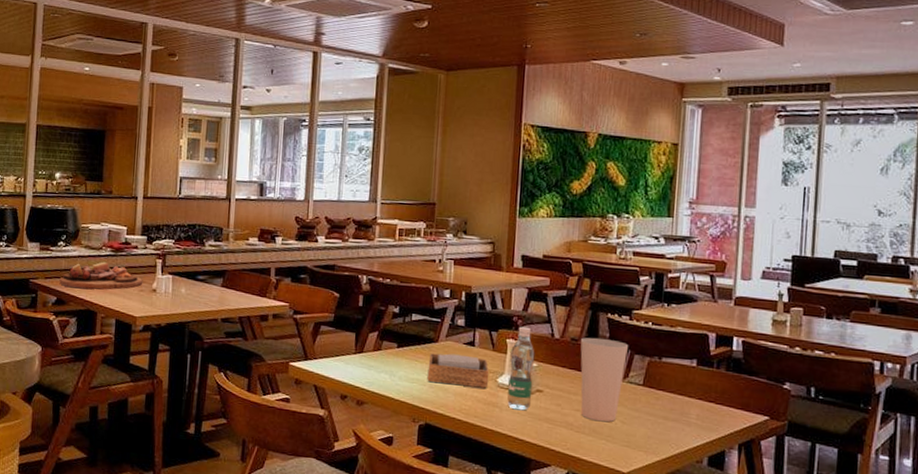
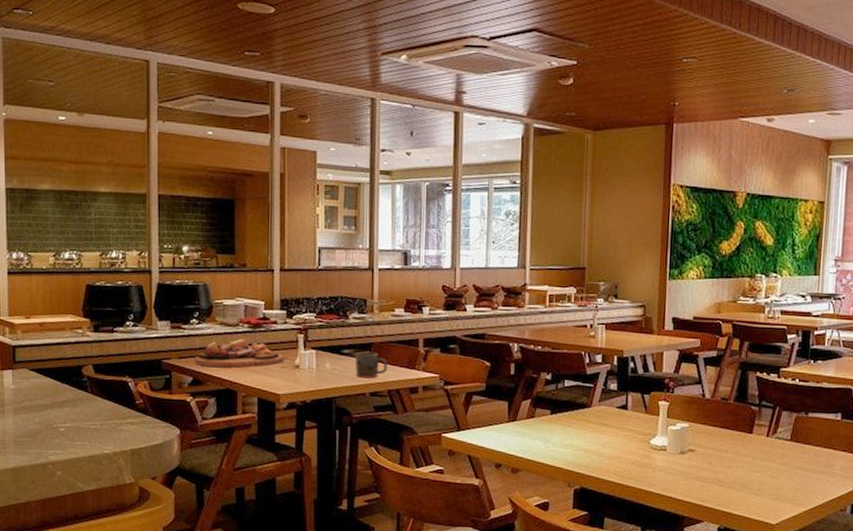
mug: none [209,278,240,305] -> present [355,351,388,378]
napkin holder: present [427,353,490,389] -> none [581,418,643,451]
bottle: present [507,326,535,411] -> none [660,388,687,470]
cup: present [580,337,629,423] -> none [730,396,777,478]

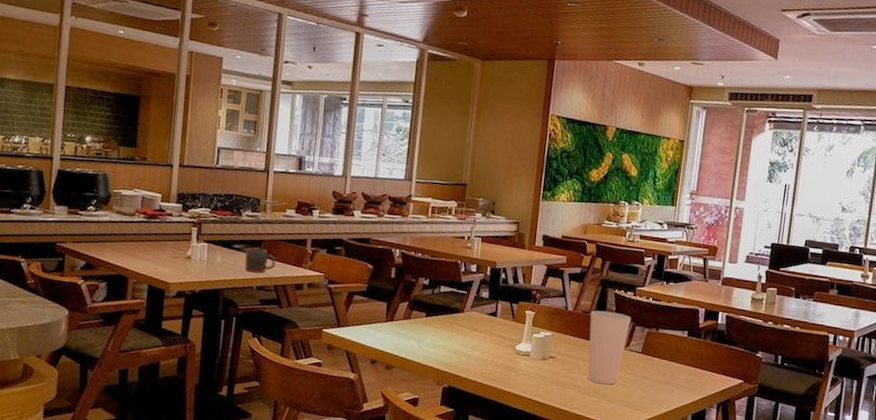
food platter: present [194,338,285,368] -> none [88,227,177,256]
cup: none [730,396,777,478] -> present [587,310,632,385]

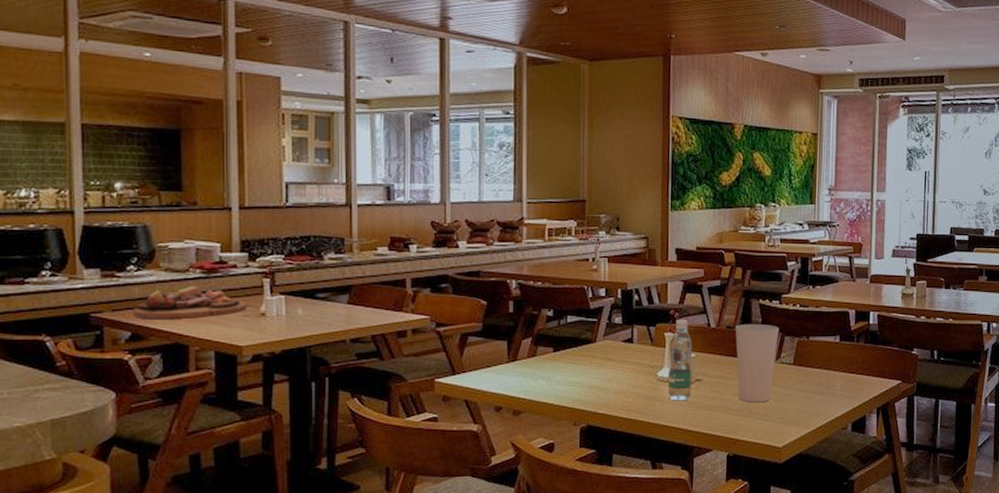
food platter: none [88,227,177,256] -> present [133,286,247,320]
mug: present [244,247,276,273] -> none [333,294,371,324]
bottle: none [523,299,551,375] -> present [668,319,693,401]

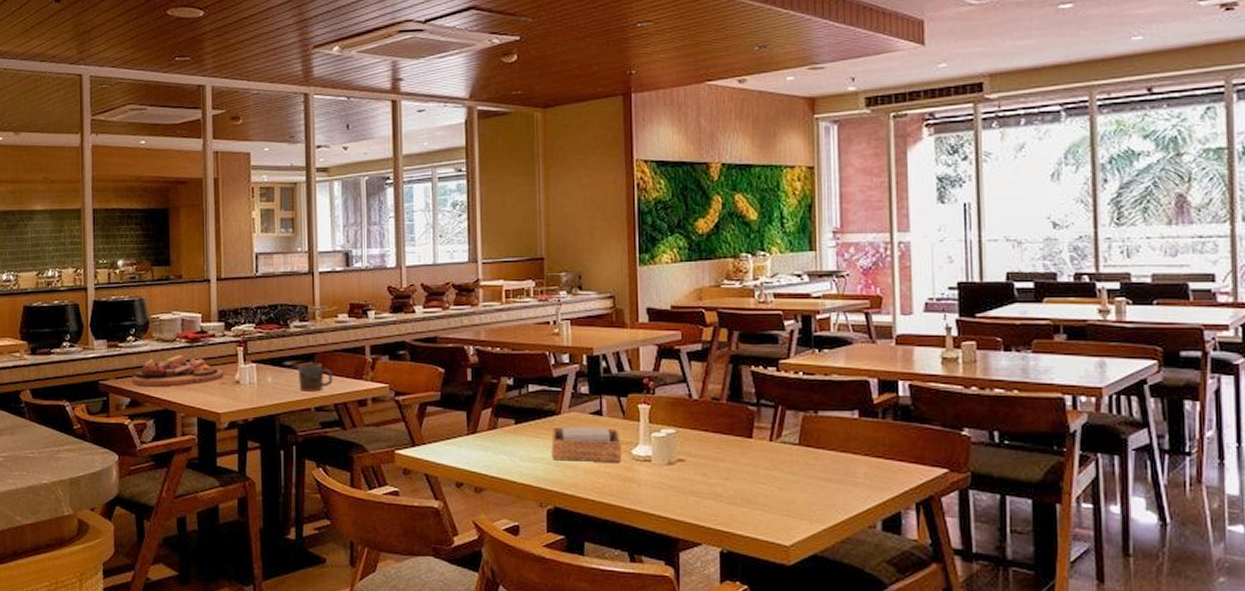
mug: none [333,294,371,324] -> present [299,362,333,392]
napkin holder: none [586,352,649,384] -> present [551,426,622,462]
bottle: present [668,319,693,401] -> none [644,389,673,484]
cup: present [735,323,780,403] -> none [723,394,779,490]

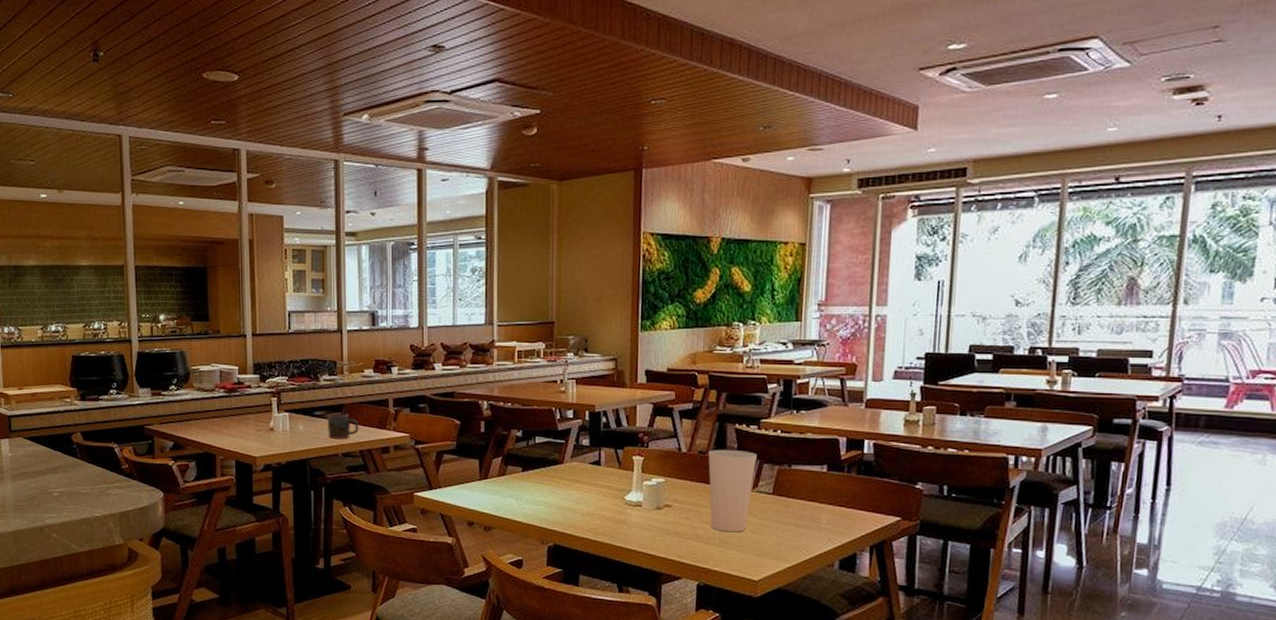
food platter: present [132,355,224,387] -> none [174,403,260,432]
napkin holder: present [551,426,622,462] -> none [554,474,617,507]
cup: none [723,394,779,490] -> present [708,449,758,533]

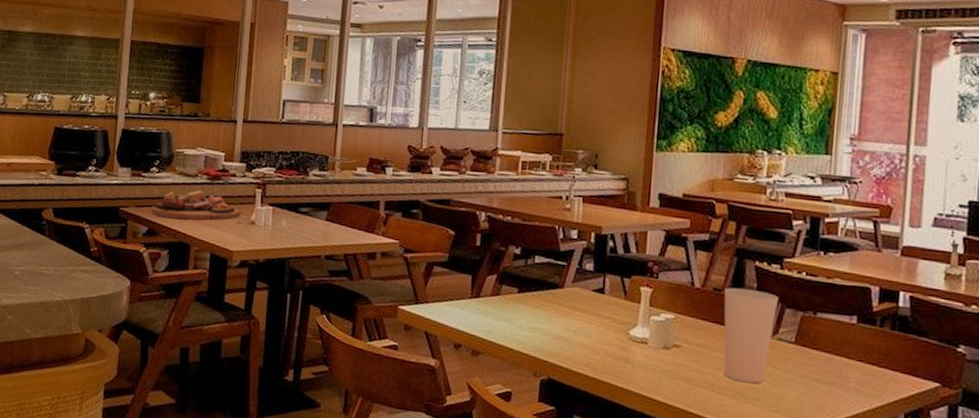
food platter: none [174,403,260,432] -> present [151,190,241,221]
mug: present [328,413,359,439] -> none [312,211,346,240]

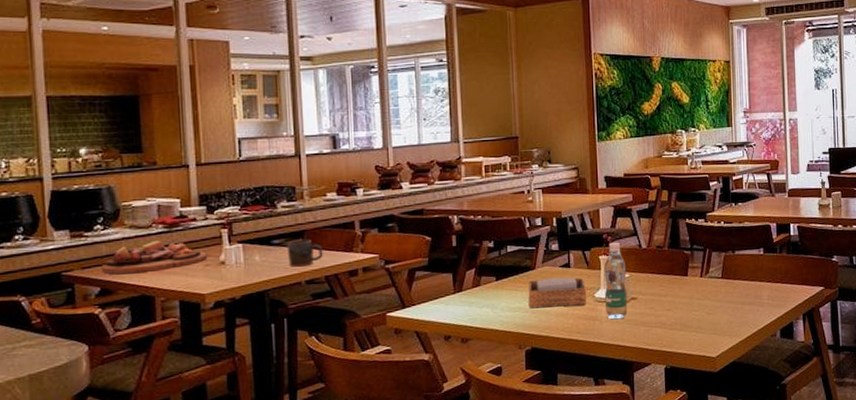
mug: none [312,211,346,240] -> present [288,239,323,267]
napkin holder: none [550,300,621,341] -> present [528,277,587,309]
bottle: none [640,273,673,368] -> present [604,242,628,320]
cup: present [723,287,780,384] -> none [665,242,707,317]

